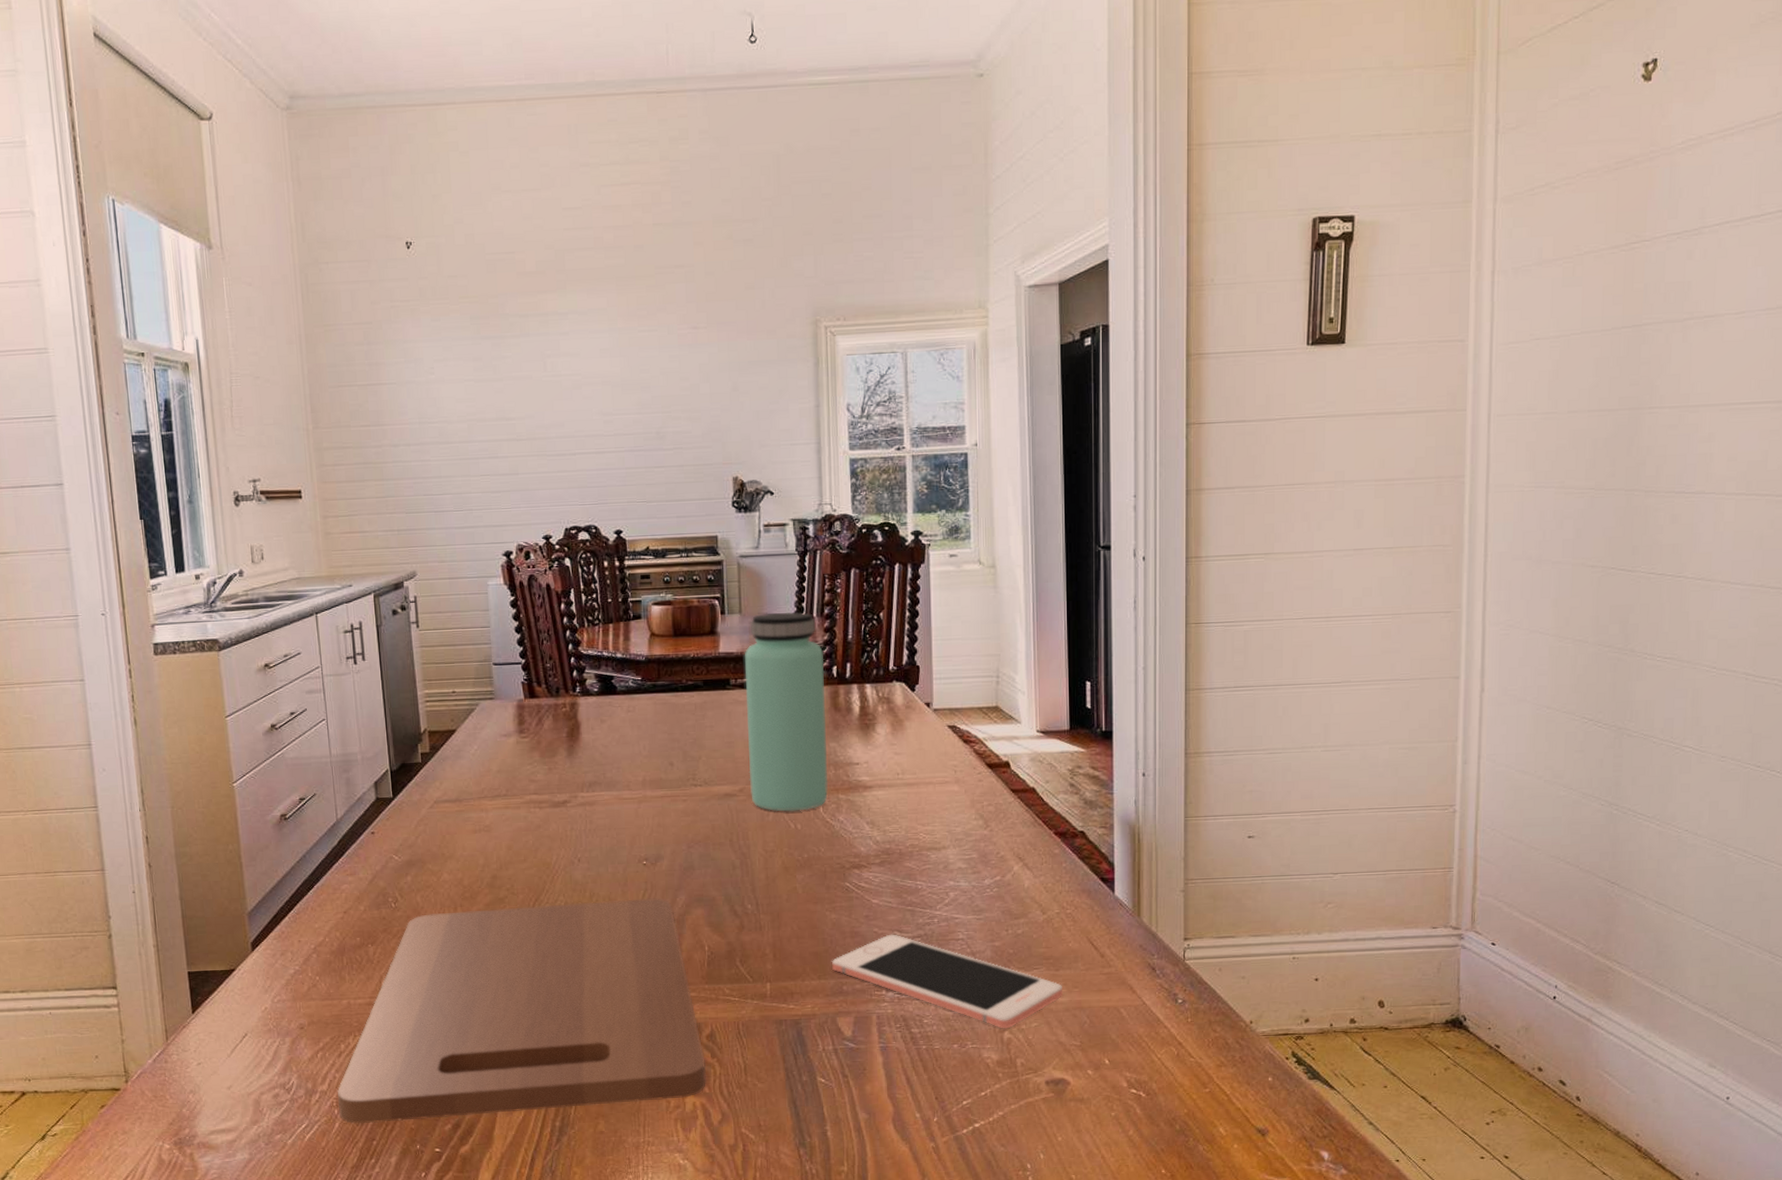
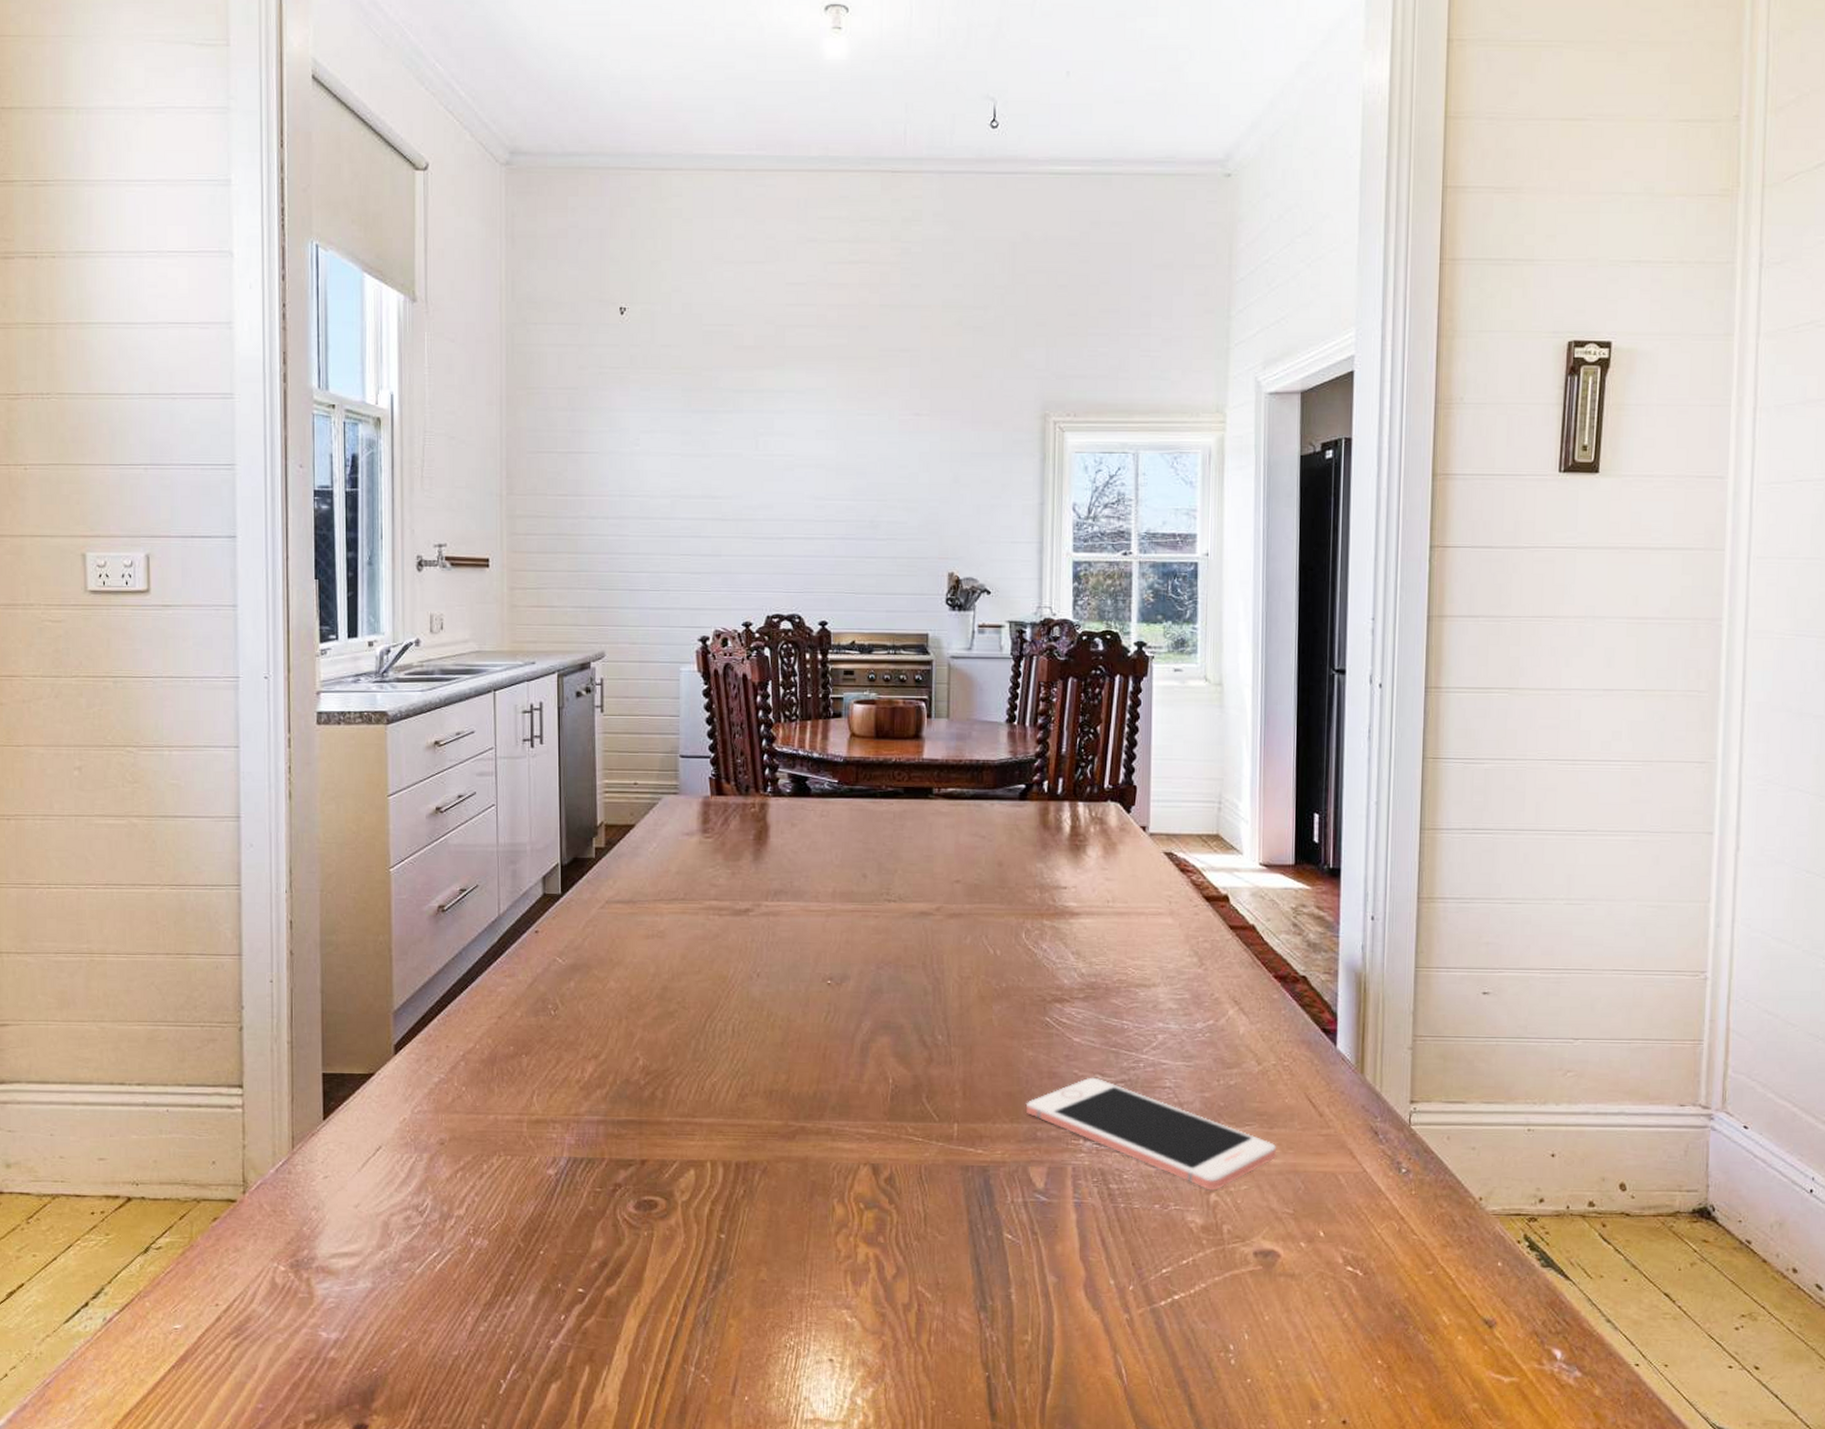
cutting board: present [336,898,706,1124] -> none [474,1021,882,1256]
bottle: present [744,611,829,812] -> none [947,719,1035,936]

